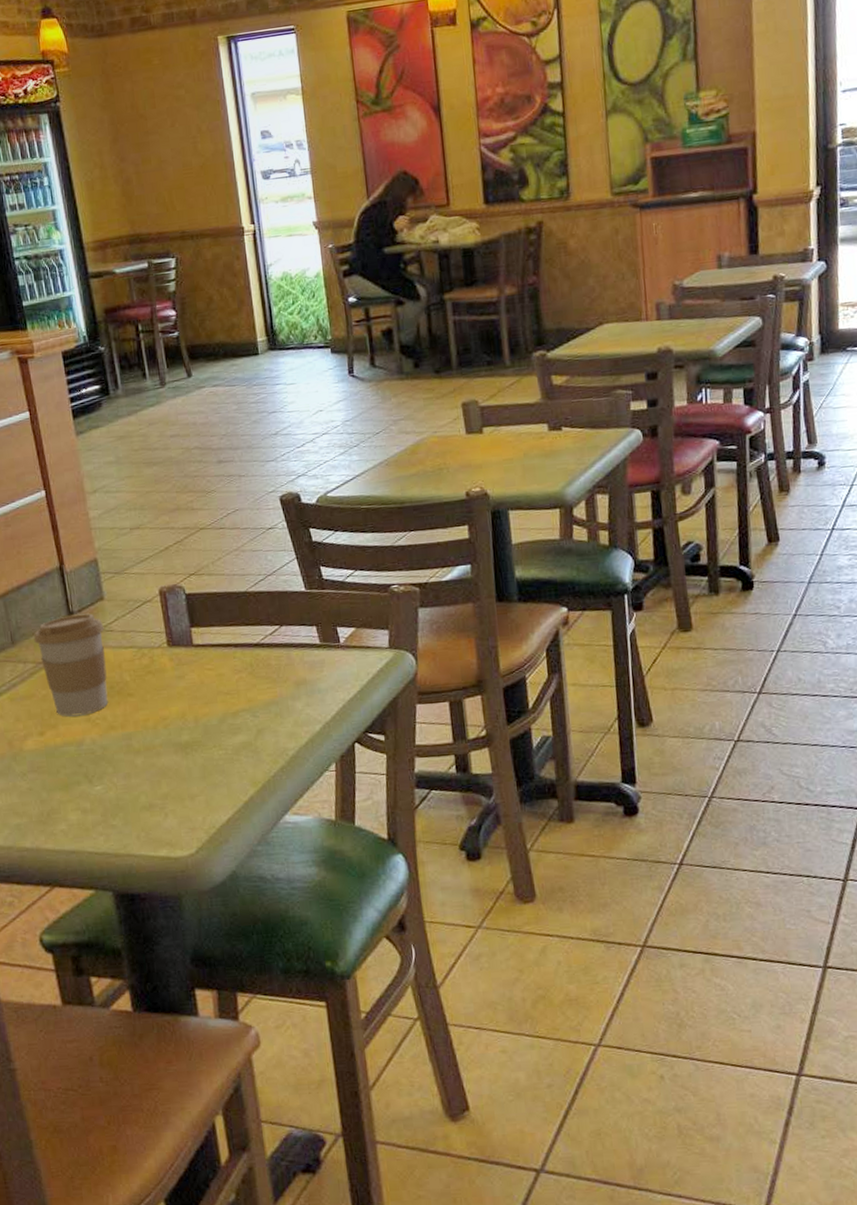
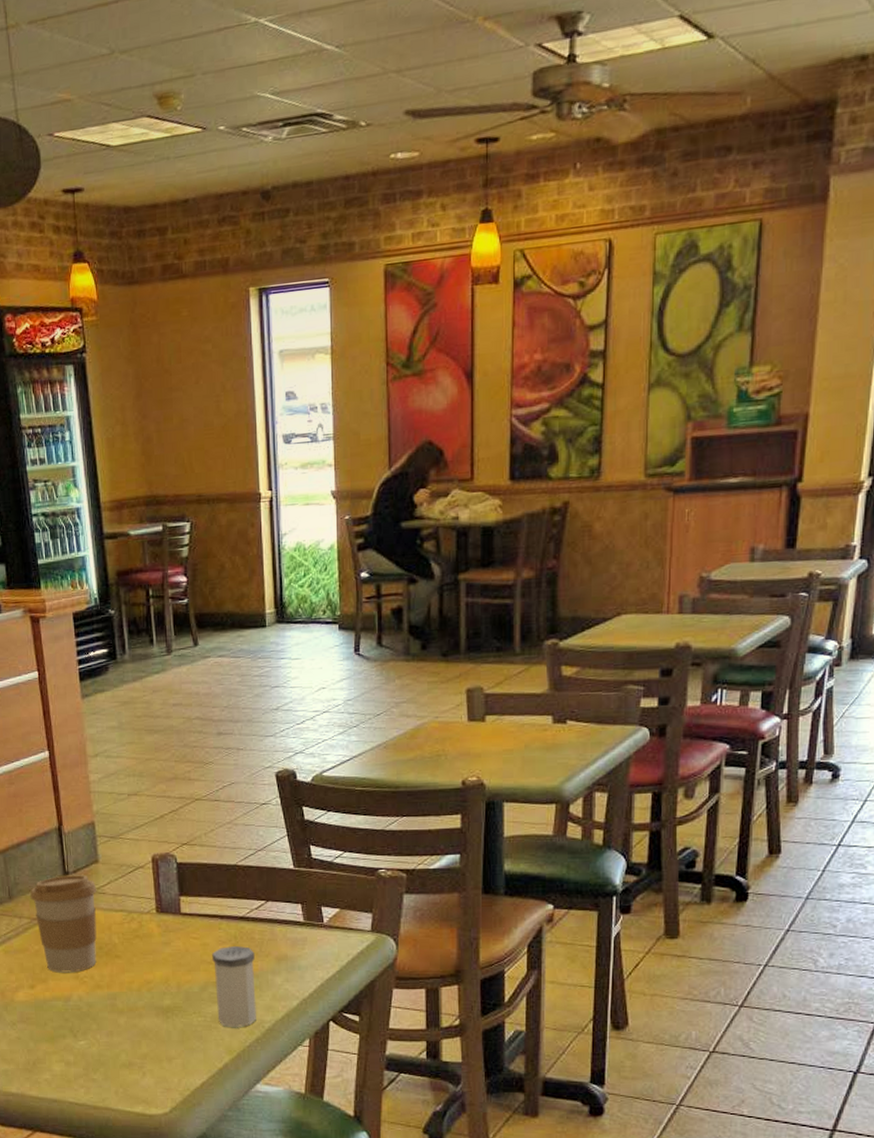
salt shaker: none [228,673,280,759] -> present [212,945,257,1028]

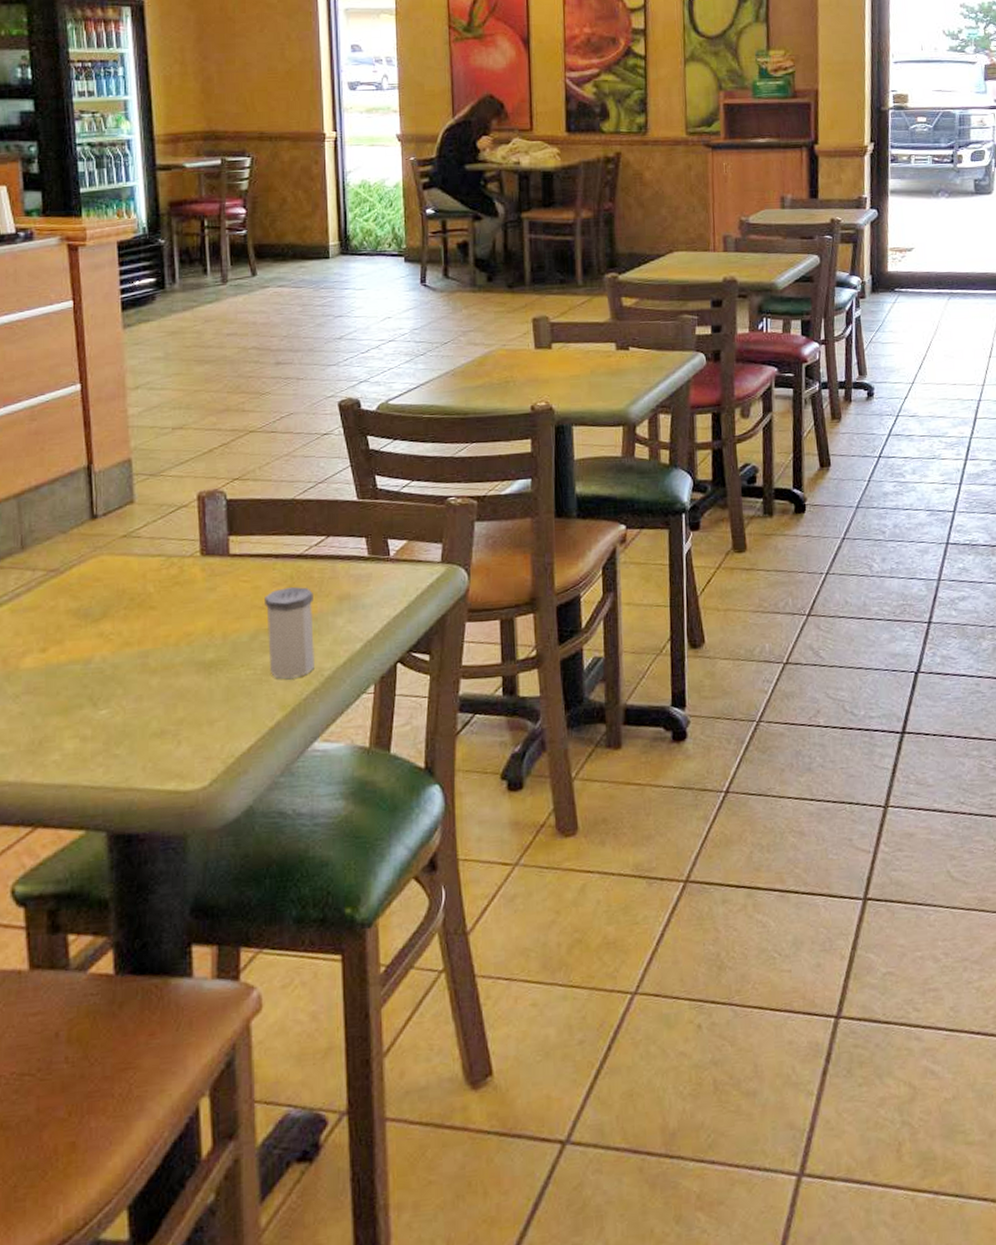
coffee cup: present [30,875,97,973] -> none [48,517,131,631]

